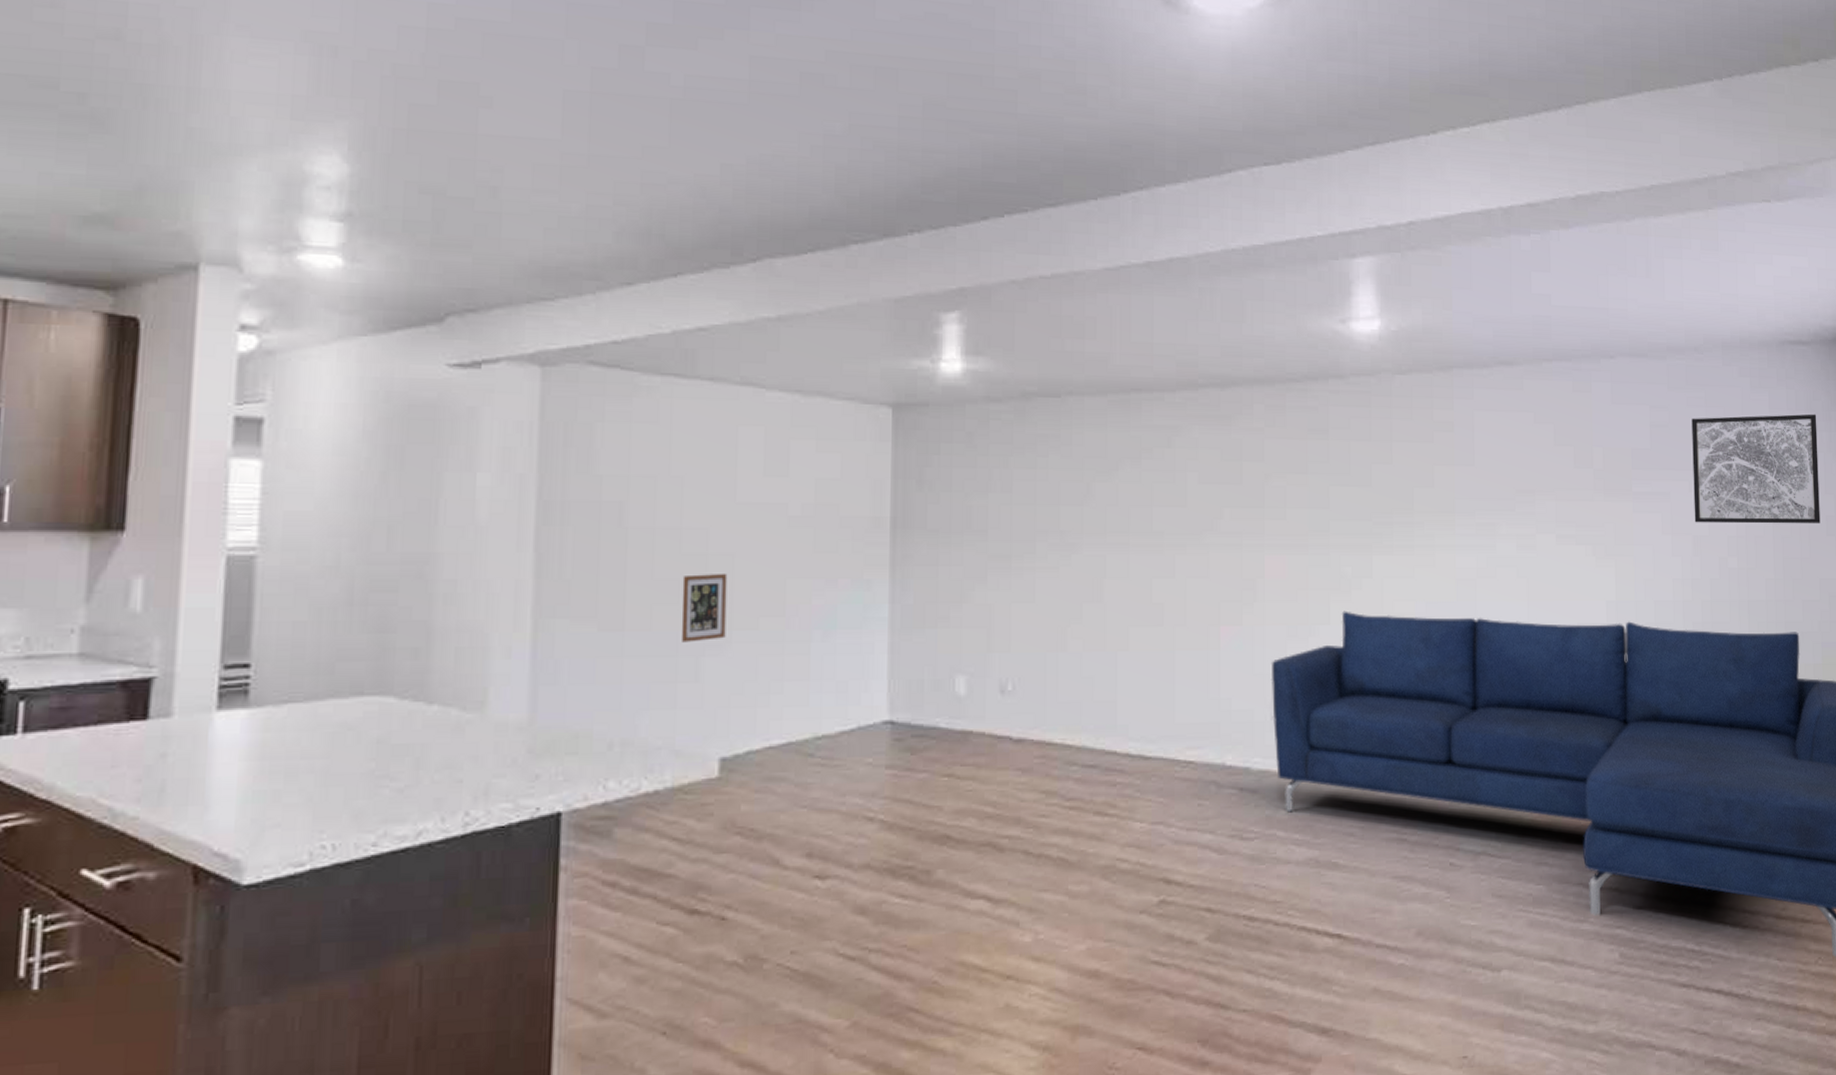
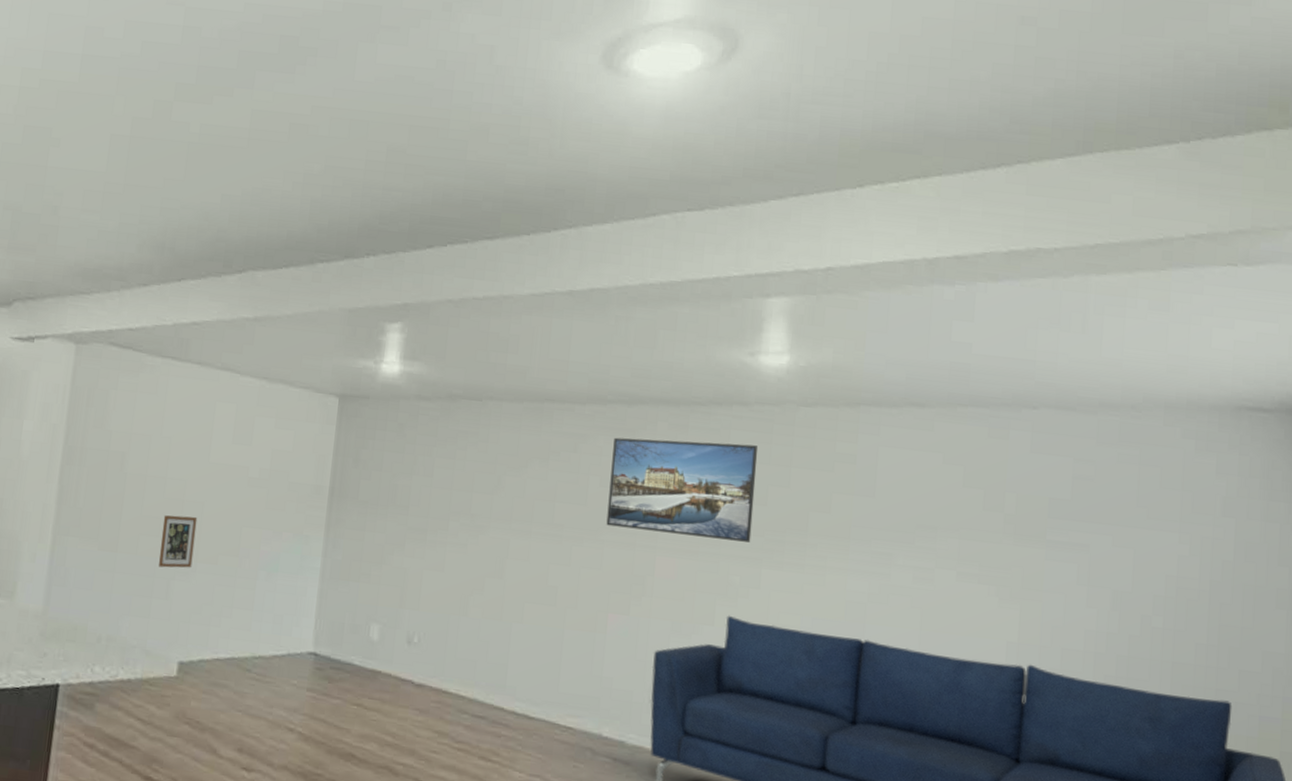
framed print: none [1209,421,1359,528] -> present [606,437,758,543]
wall art: present [1691,414,1820,524] -> none [1115,474,1275,595]

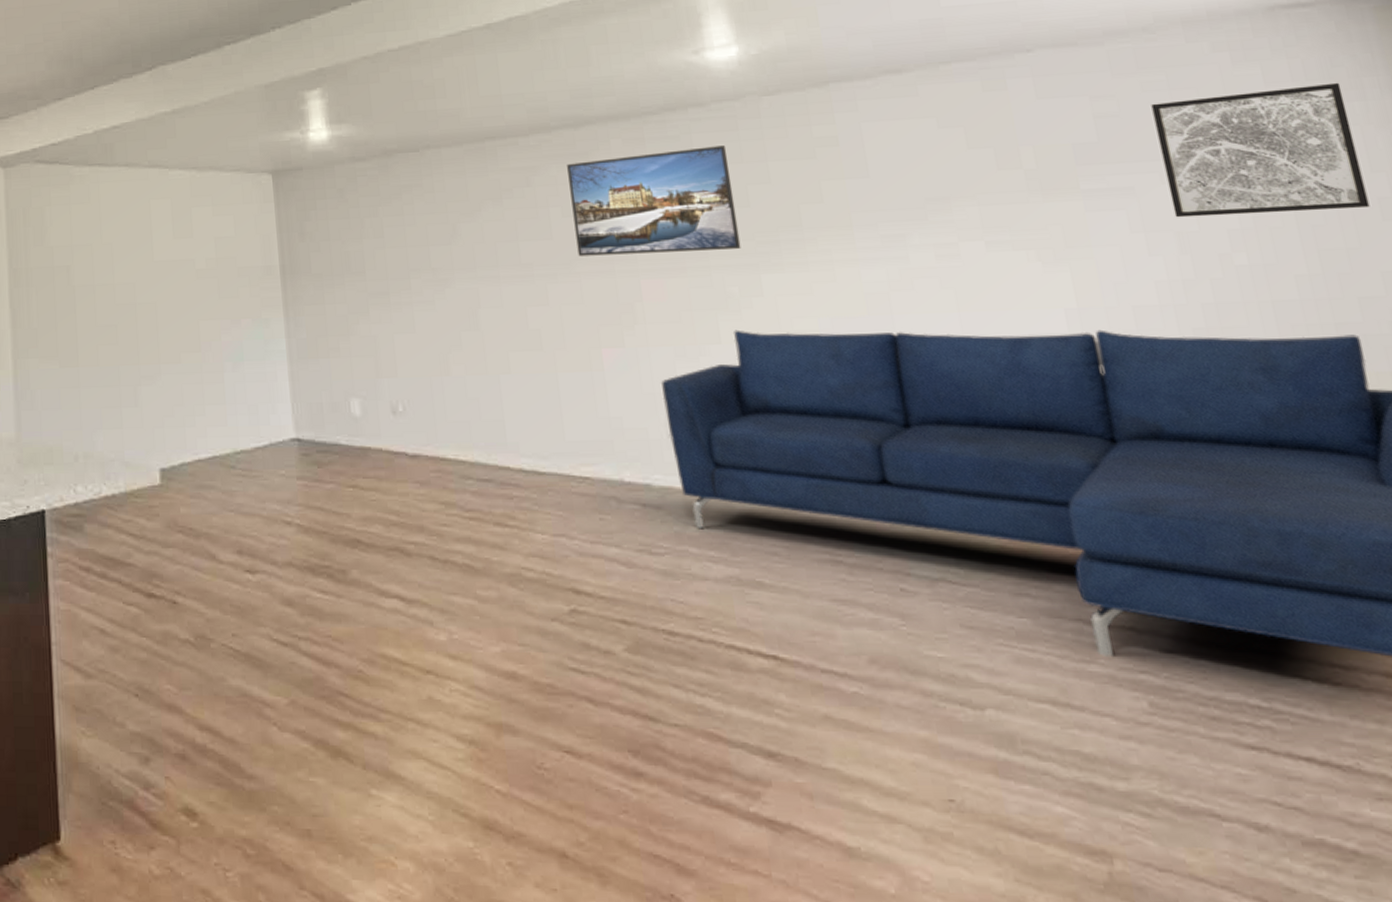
picture frame: present [159,515,198,568] -> none [118,318,156,375]
wall art: none [1115,474,1275,595] -> present [1151,82,1370,218]

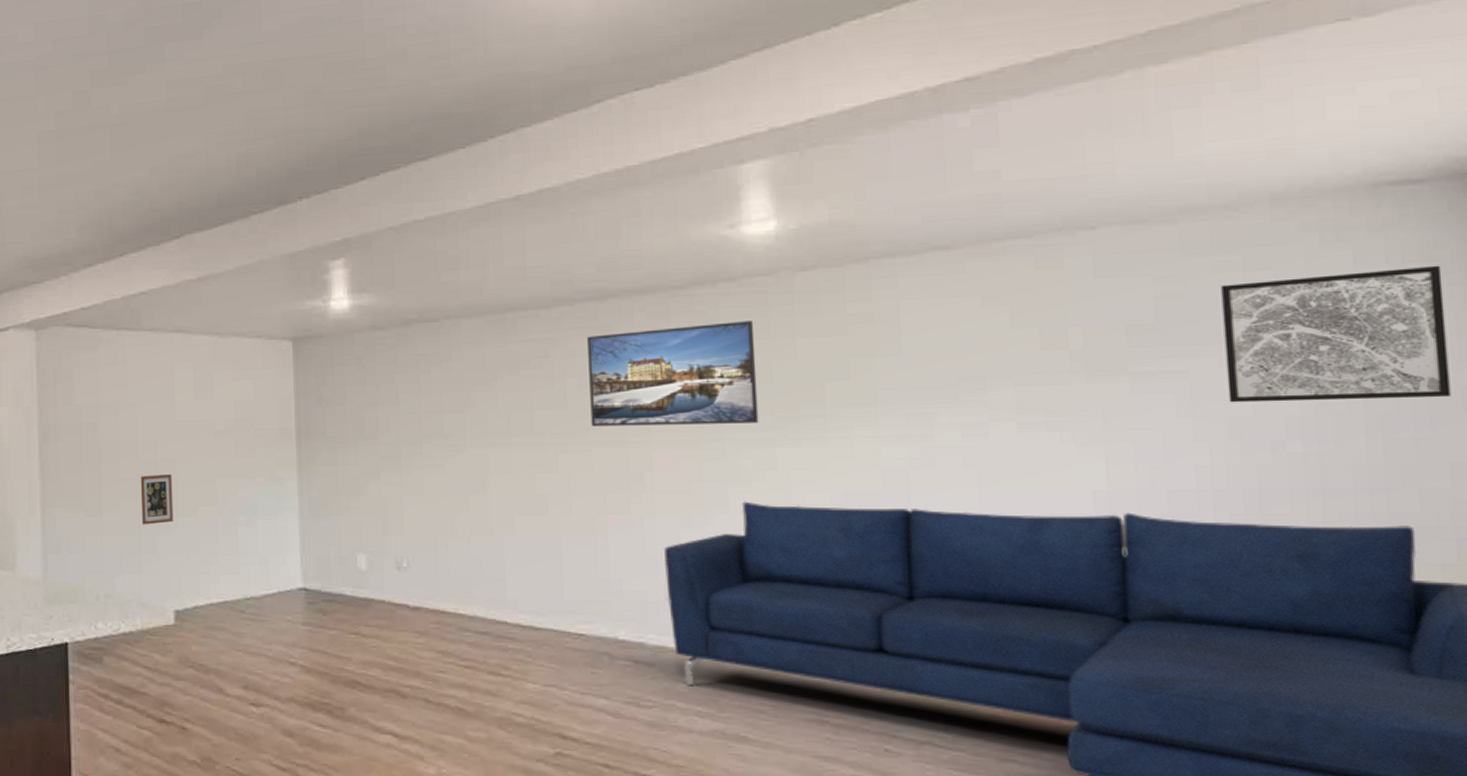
picture frame: none [118,318,156,375] -> present [140,473,174,525]

